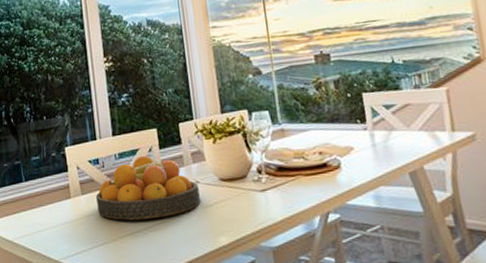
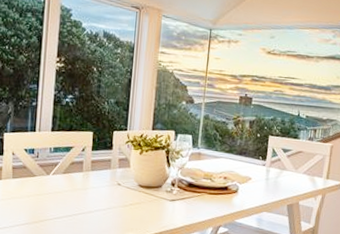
fruit bowl: present [96,156,200,221] -> none [25,154,119,209]

